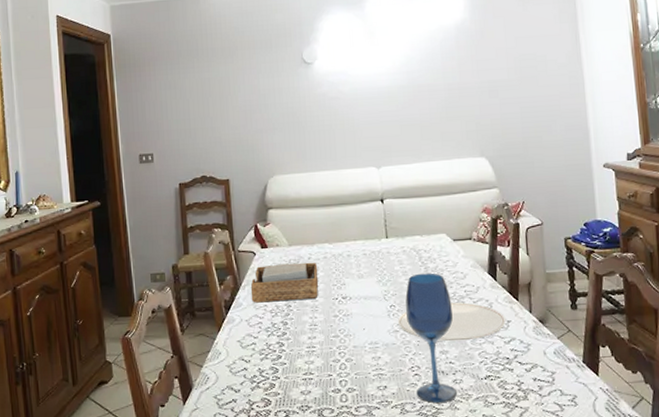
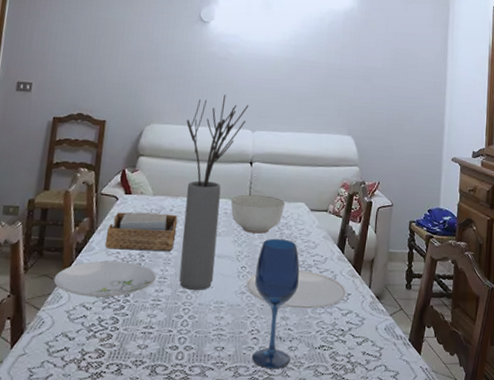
plate: none [210,313,307,351] -> present [53,260,156,298]
vase: none [309,134,370,334] -> present [179,94,249,290]
bowl: none [367,231,425,271] -> present [230,194,286,234]

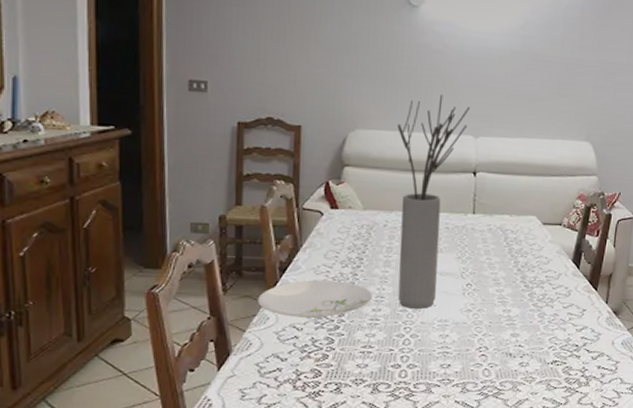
napkin holder: present [104,212,178,251] -> none [312,228,393,270]
bowl: present [230,194,286,234] -> none [452,207,515,249]
plate: present [246,270,347,309] -> none [472,286,582,326]
wineglass: present [251,238,300,368] -> none [480,254,531,384]

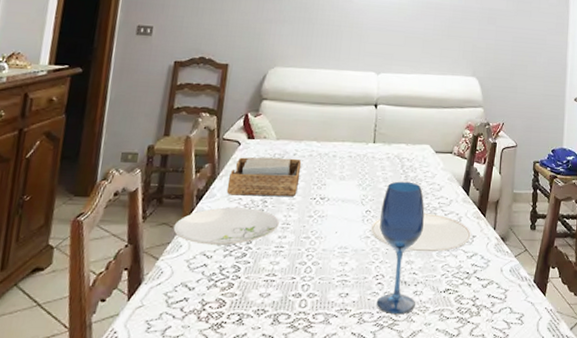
napkin holder: none [312,228,393,270] -> present [226,157,302,197]
vase: present [397,94,471,309] -> none [302,37,374,235]
plate: none [472,286,582,326] -> present [371,212,472,252]
wineglass: none [480,254,531,384] -> present [376,181,425,314]

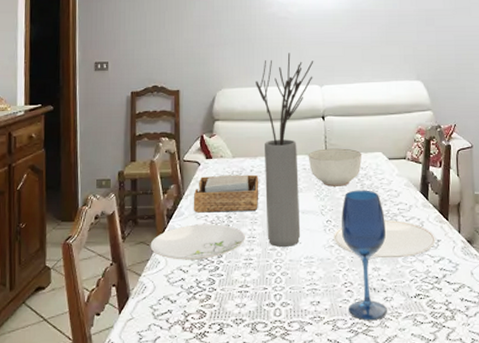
vase: none [302,37,374,235] -> present [256,53,314,247]
bowl: none [355,137,411,177] -> present [308,148,363,187]

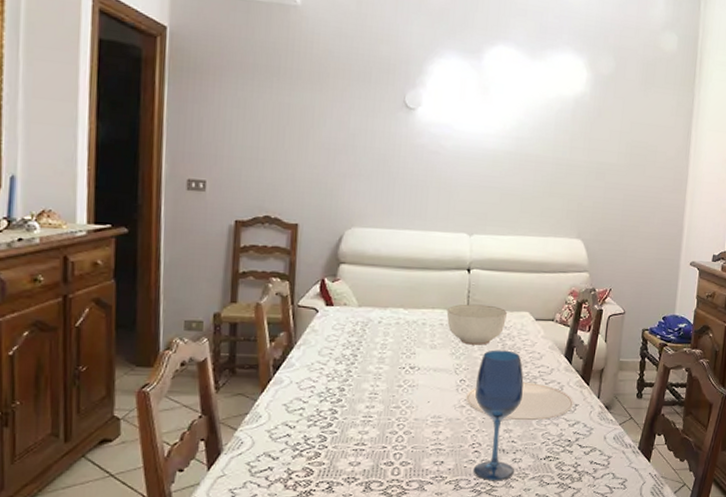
plate: present [150,224,245,260] -> none [250,377,366,415]
napkin holder: present [193,174,259,213] -> none [306,325,388,366]
vase: present [256,53,314,247] -> none [391,193,465,405]

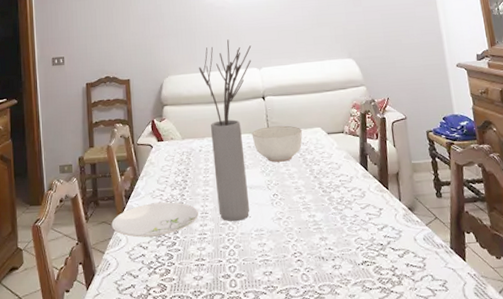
plate: none [250,377,366,415] -> present [111,202,199,238]
vase: none [391,193,465,405] -> present [199,39,252,221]
plate: present [466,381,574,421] -> none [281,191,379,229]
wineglass: present [473,350,524,480] -> none [286,163,337,288]

